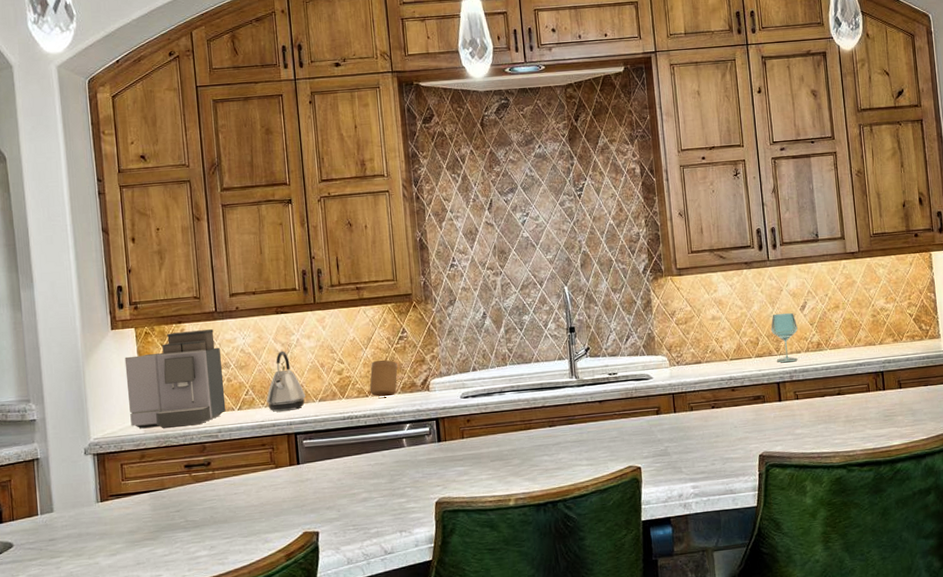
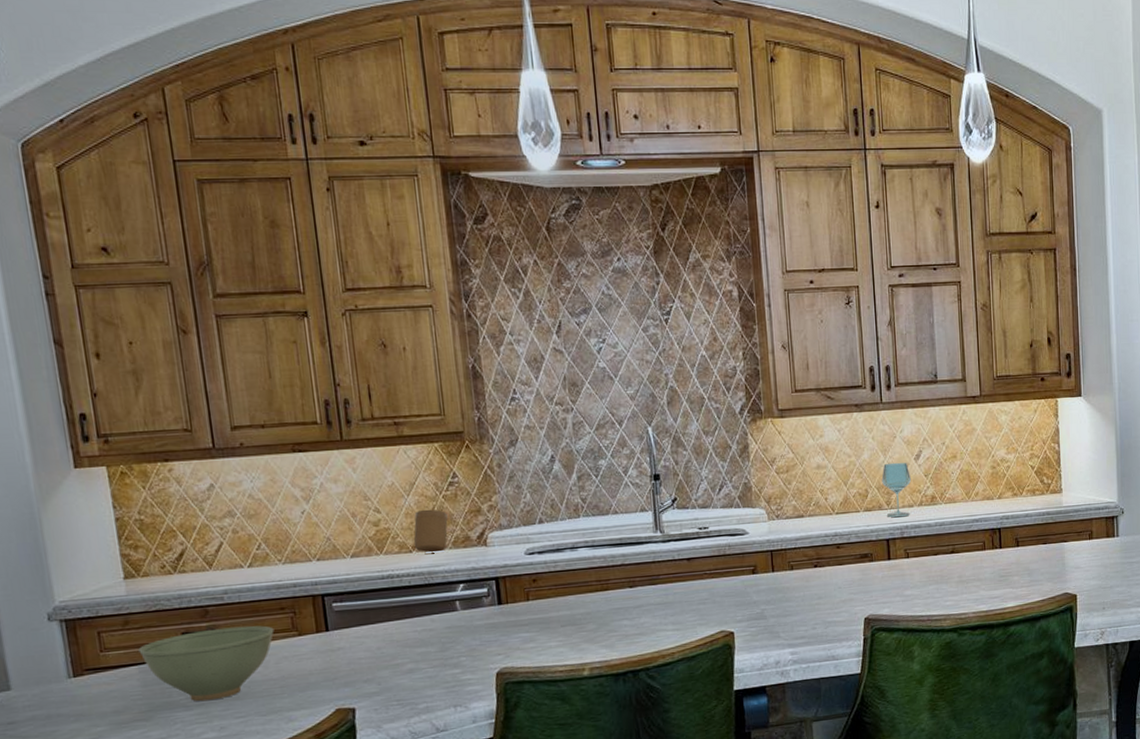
coffee machine: present [124,329,226,428] -> none [94,469,233,589]
bowl: none [151,459,257,524] -> present [138,625,274,702]
kettle: present [266,350,306,412] -> none [283,497,334,570]

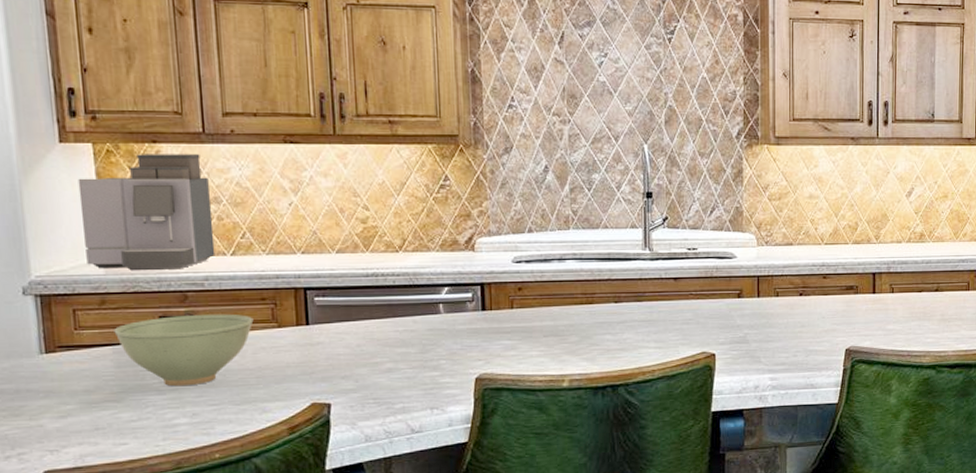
coffee machine: none [94,469,233,589] -> present [78,154,216,270]
canister: present [400,506,460,555] -> none [388,207,449,255]
wine glass: present [882,462,912,518] -> none [872,198,902,252]

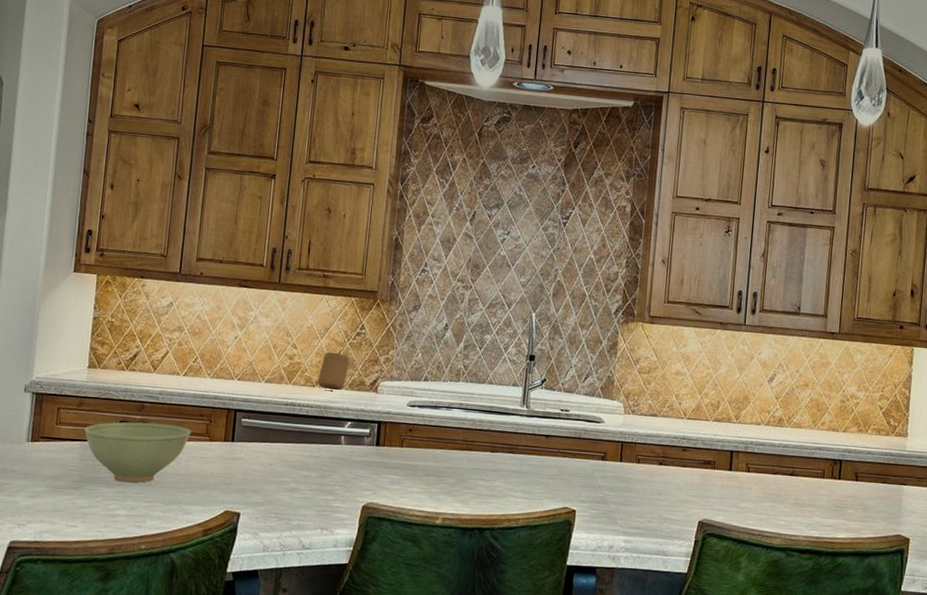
coffee machine: present [78,154,216,270] -> none [75,286,177,383]
canister: none [388,207,449,255] -> present [310,350,360,392]

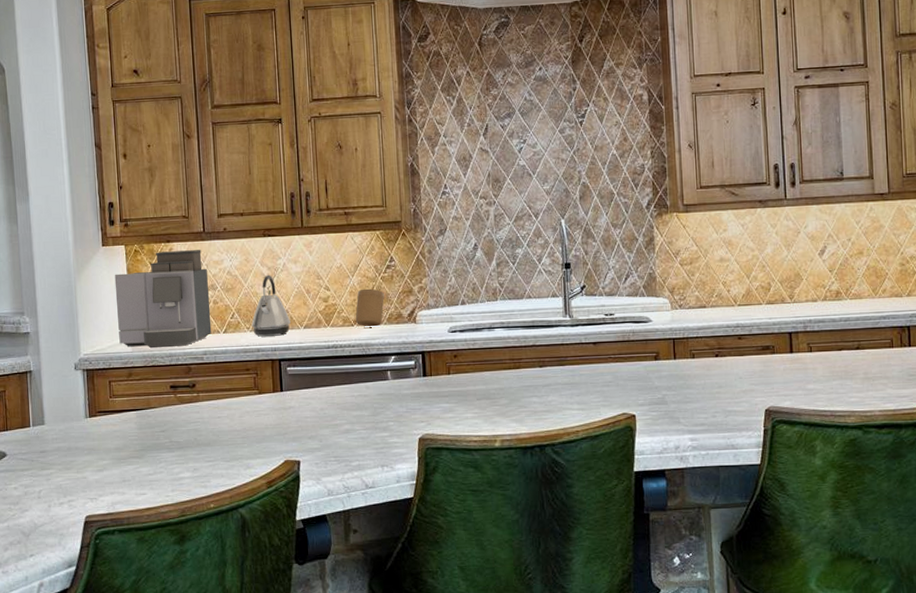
coffee machine: none [75,286,177,383] -> present [114,250,212,347]
bowl: present [84,422,192,483] -> none [137,383,240,445]
kettle: none [213,324,253,386] -> present [251,274,291,337]

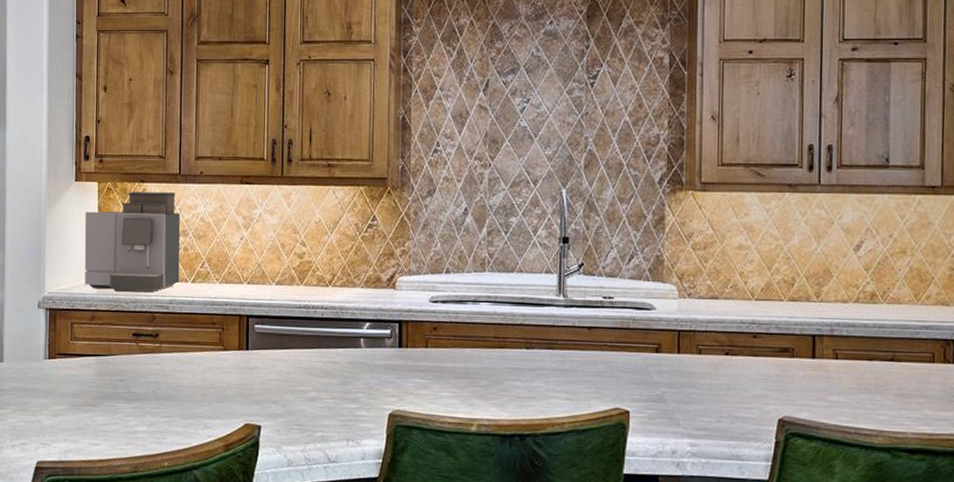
kettle: present [251,274,291,337] -> none [221,224,262,290]
canister: present [345,286,395,329] -> none [321,245,375,291]

